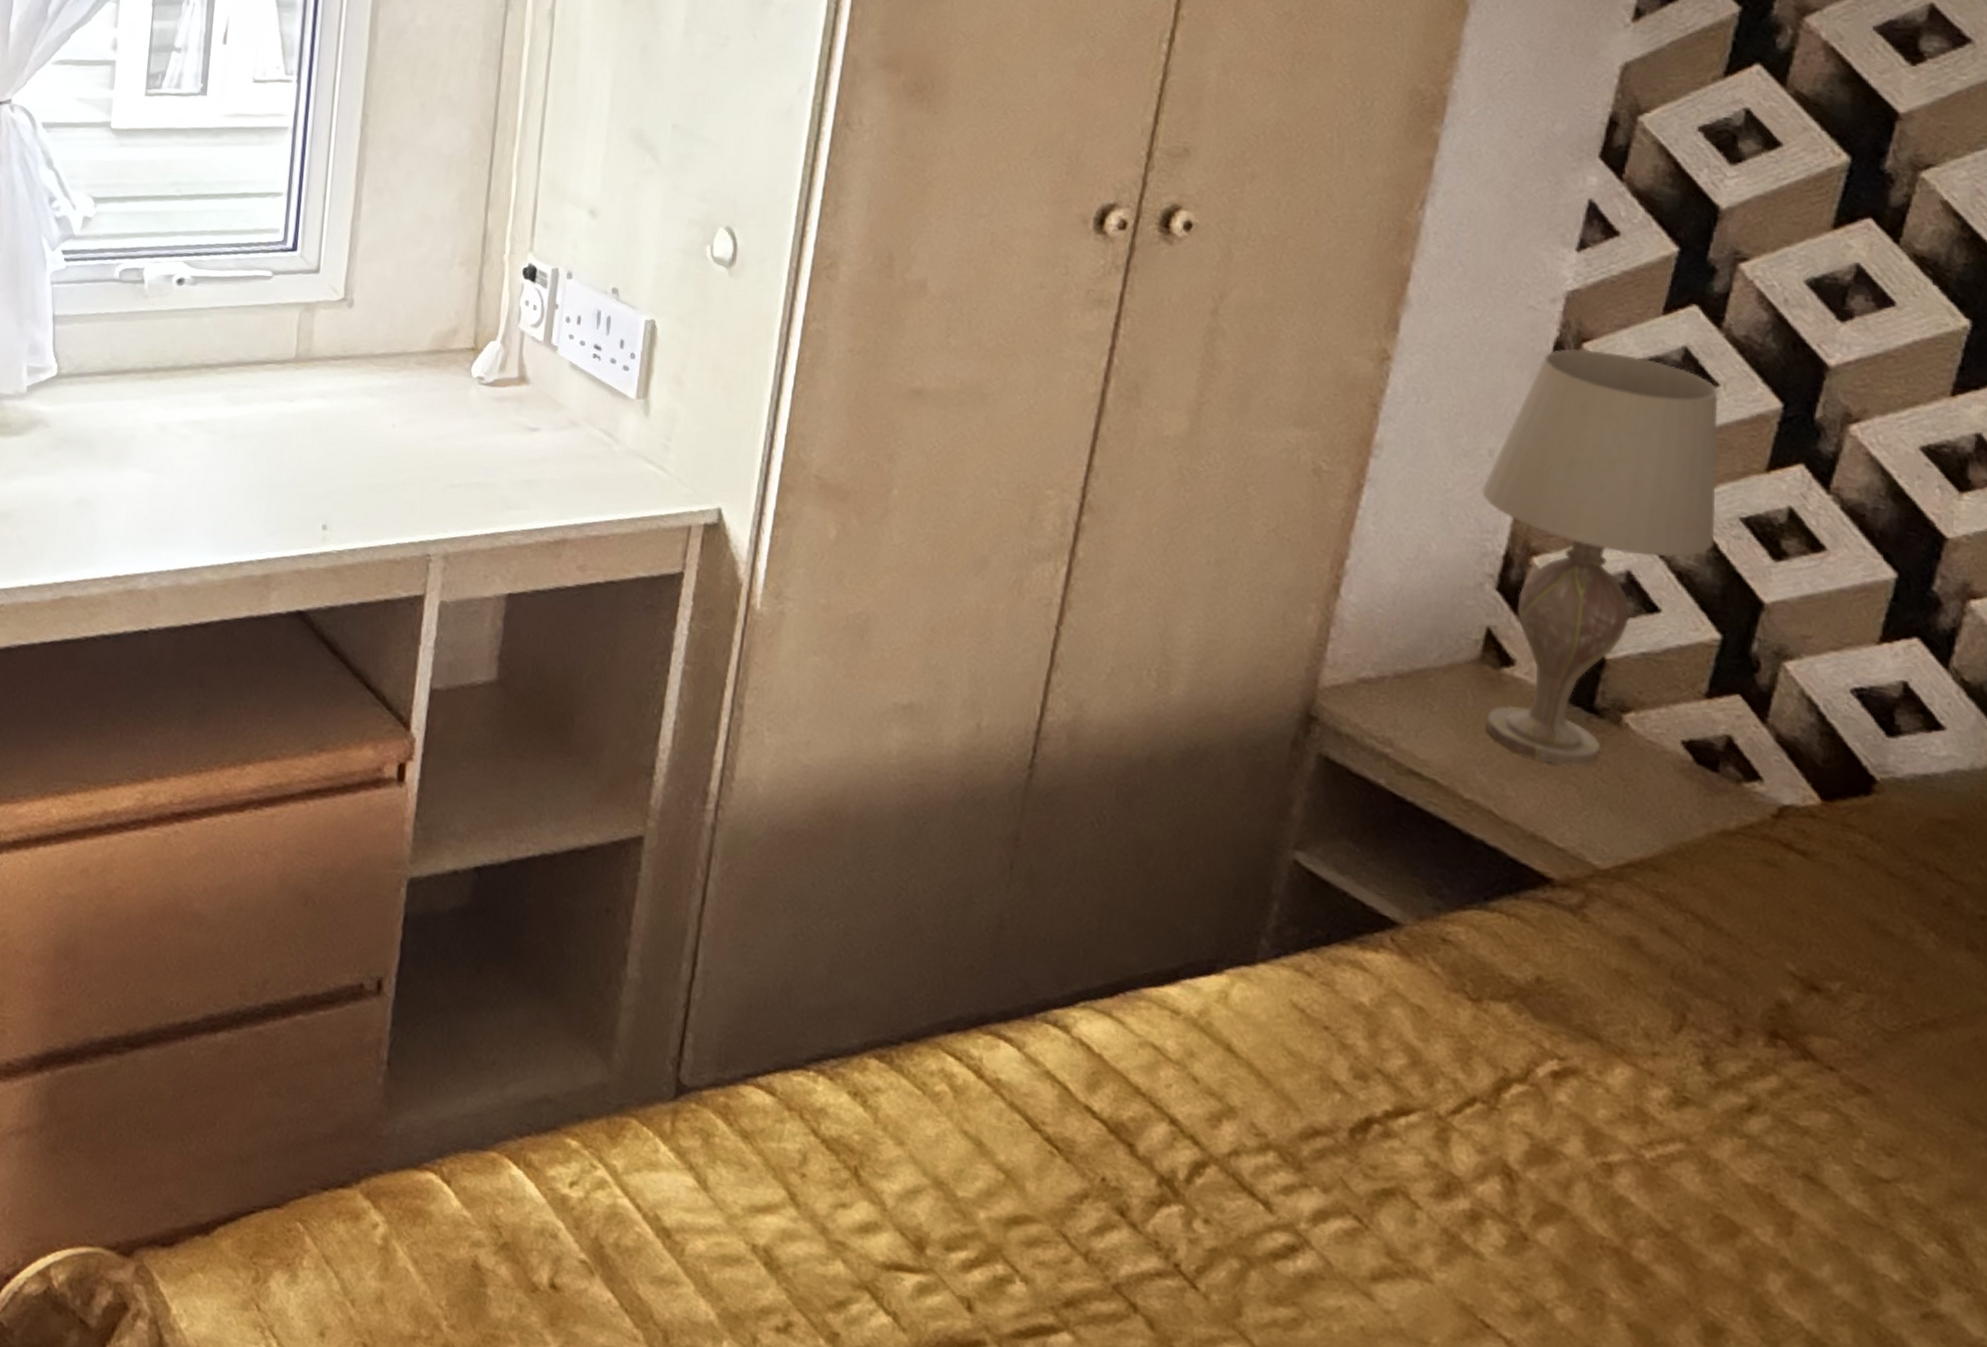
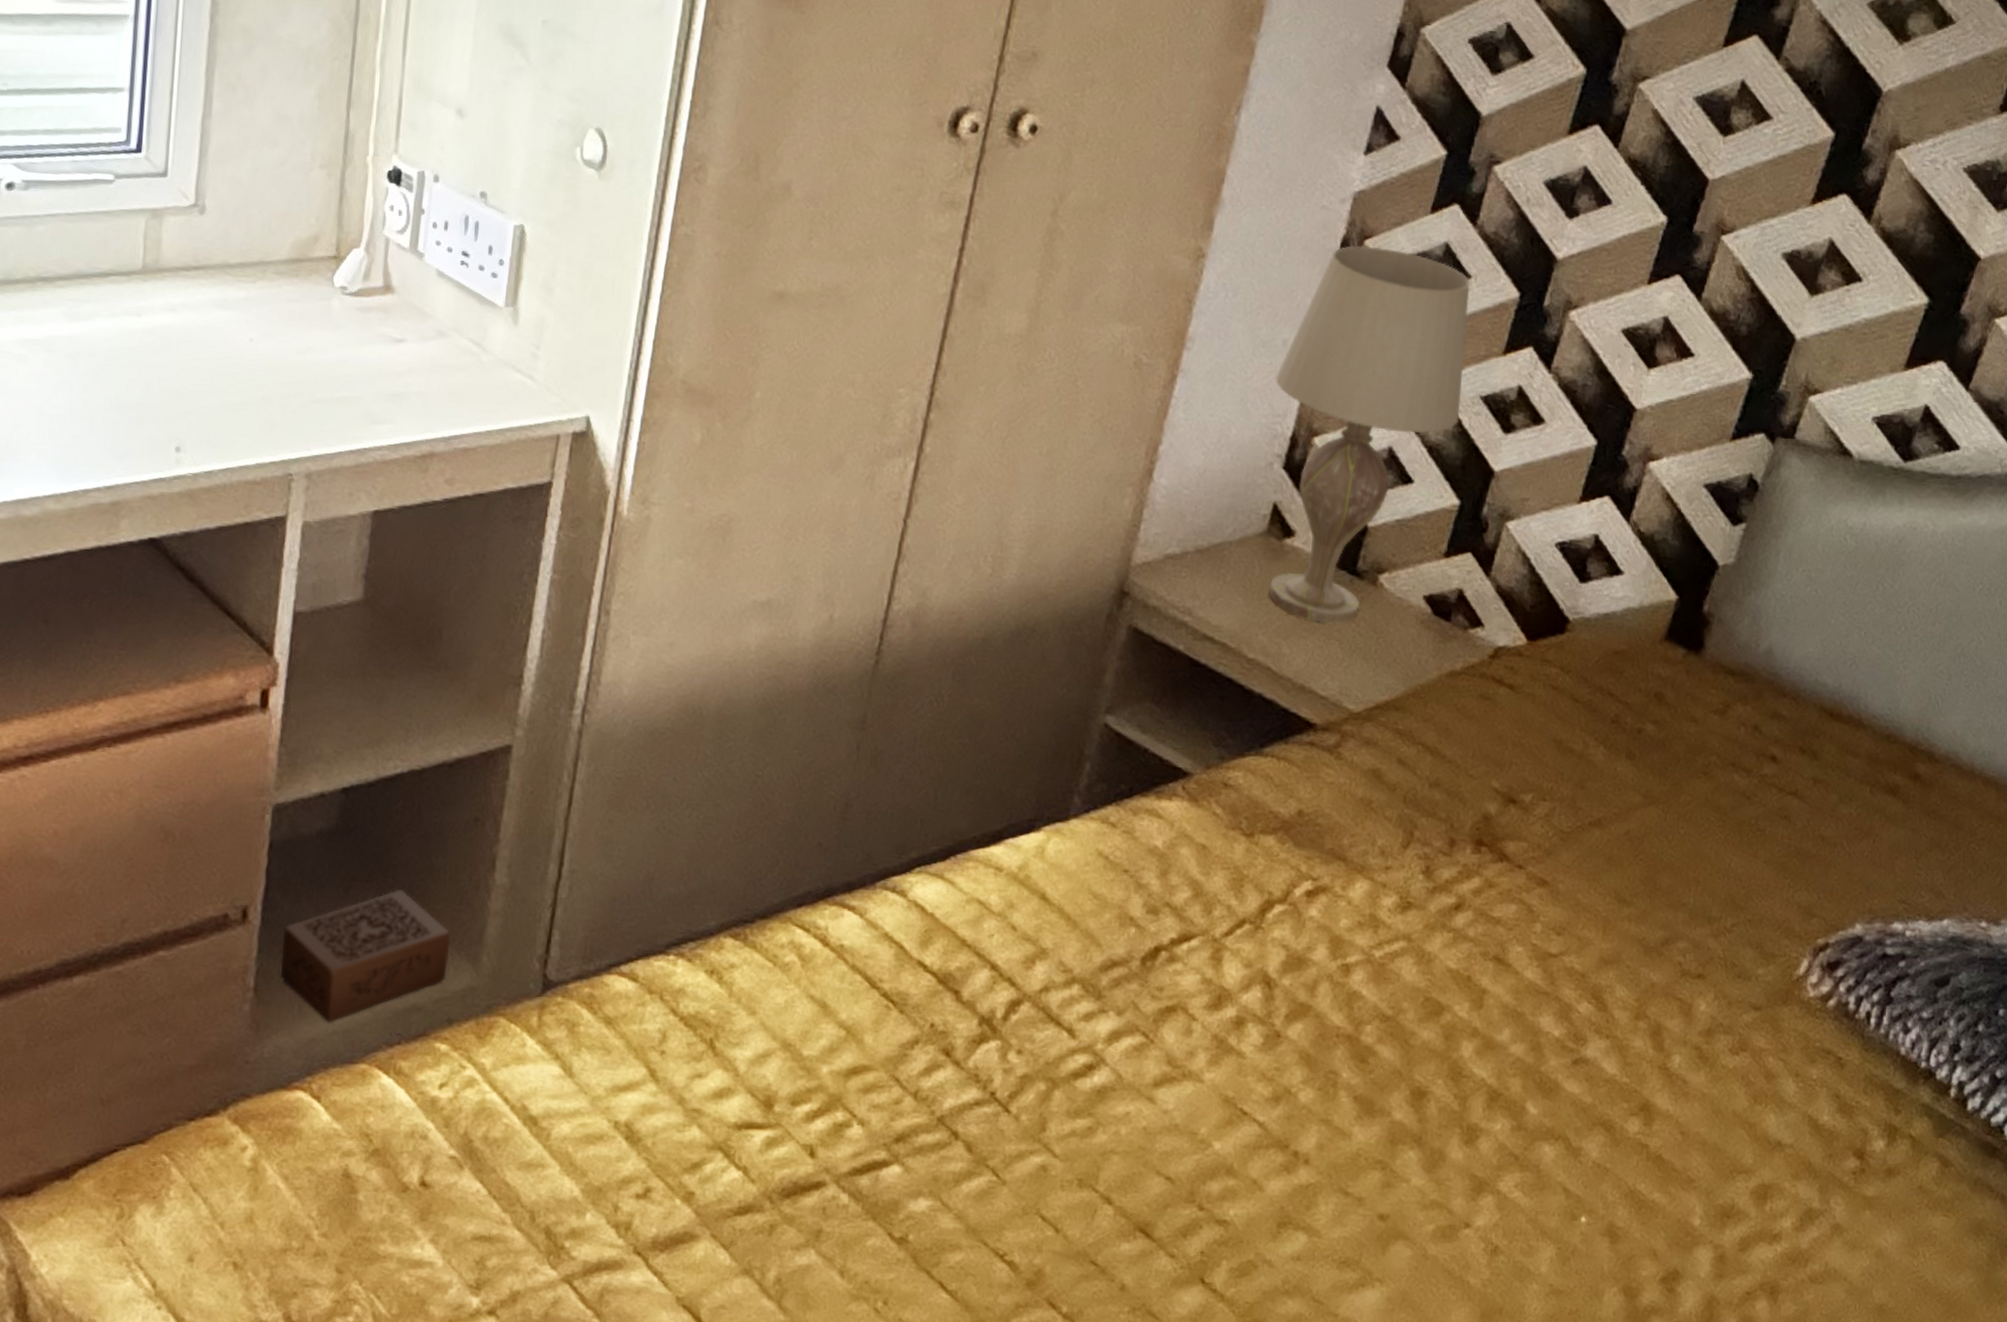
decorative box: none [413,974,582,1105] -> present [281,889,451,1022]

